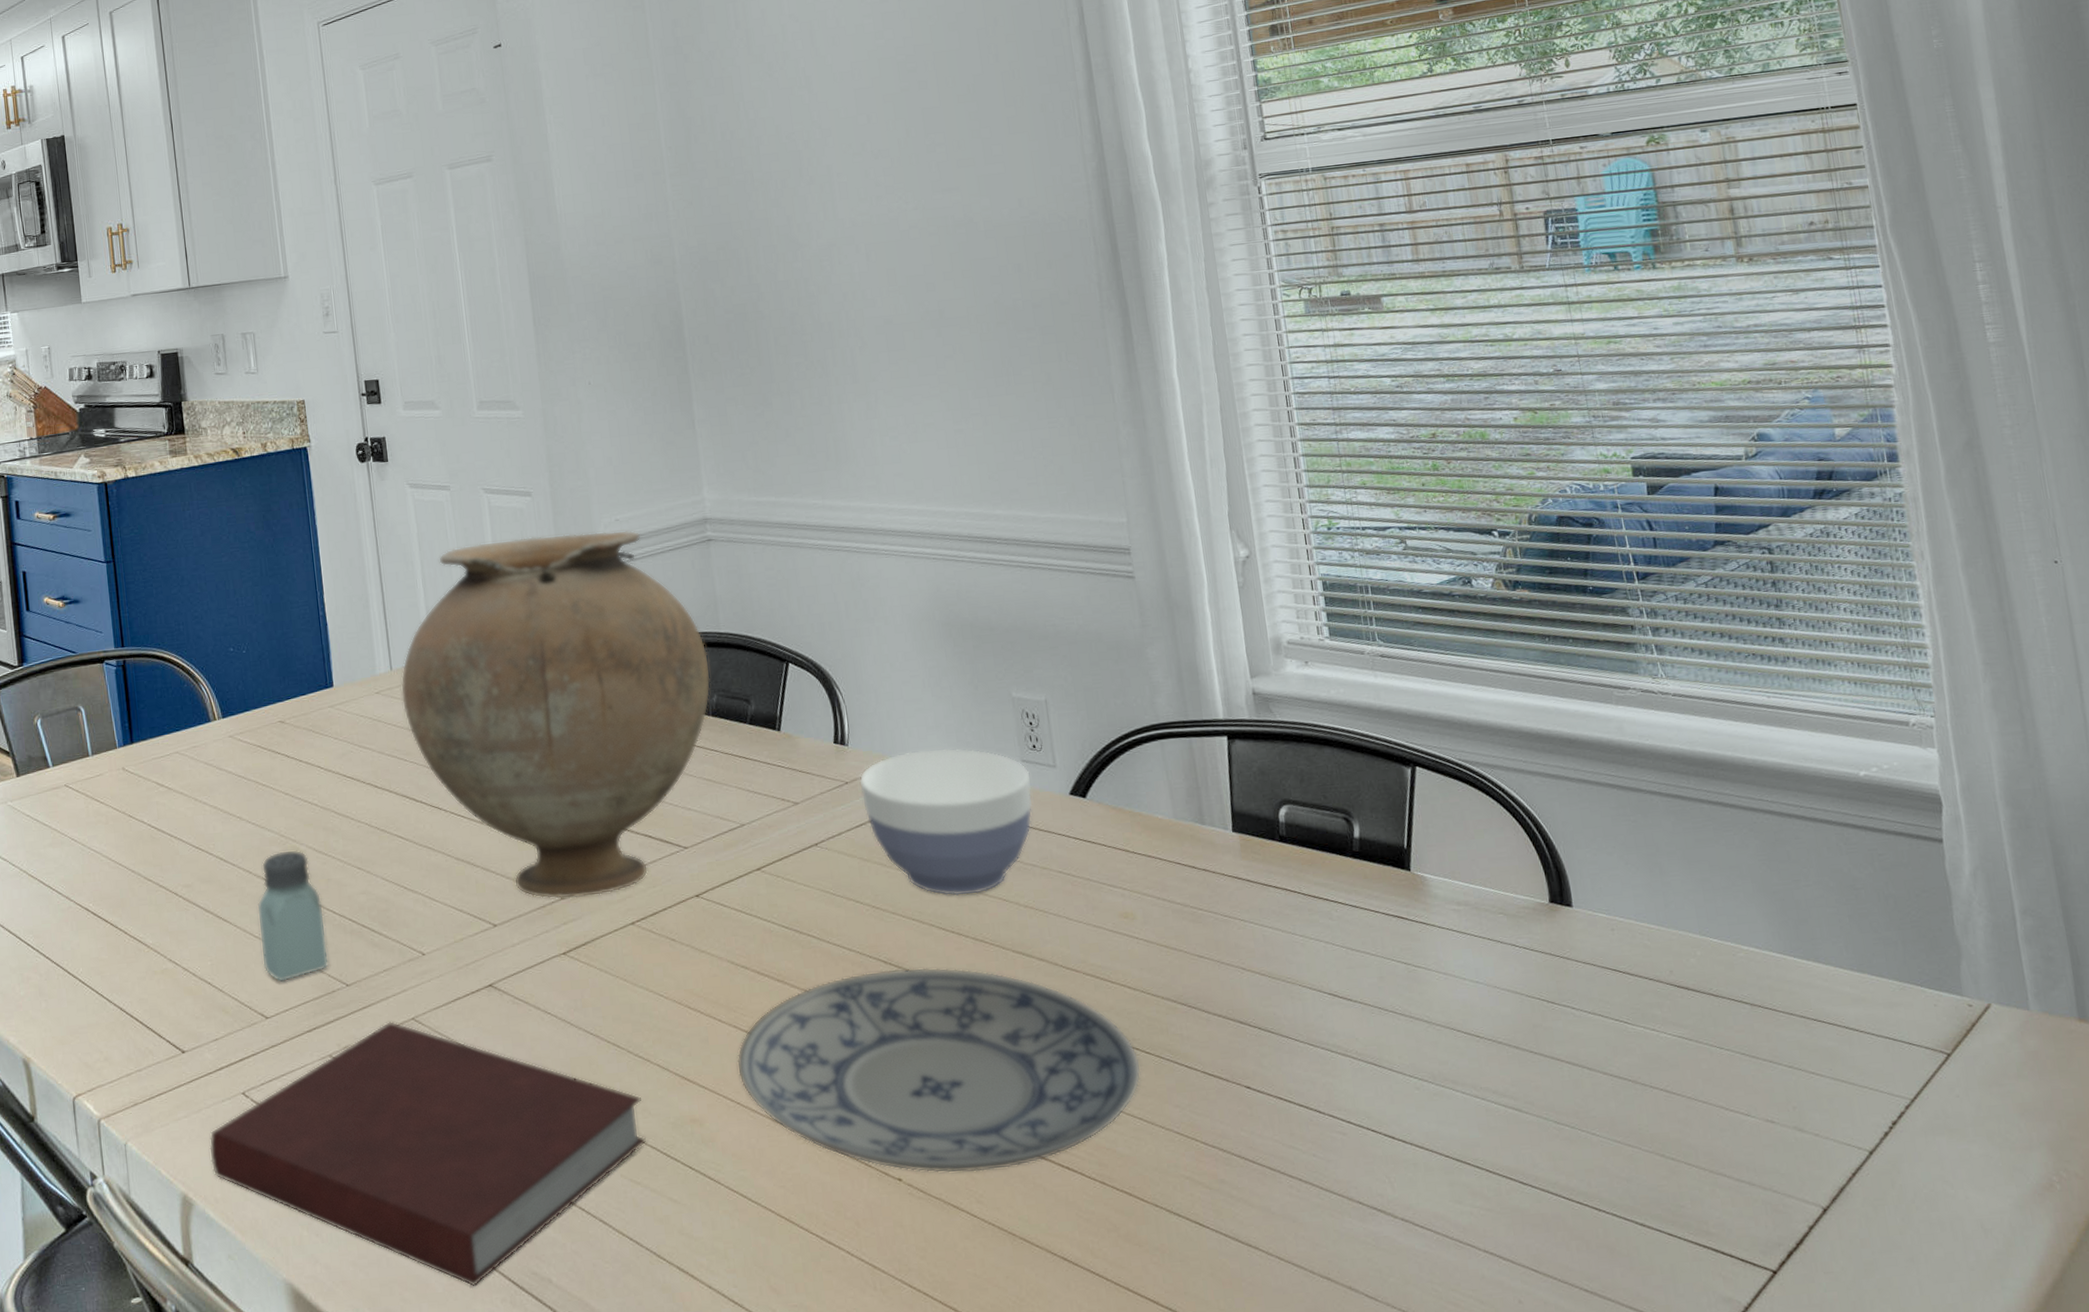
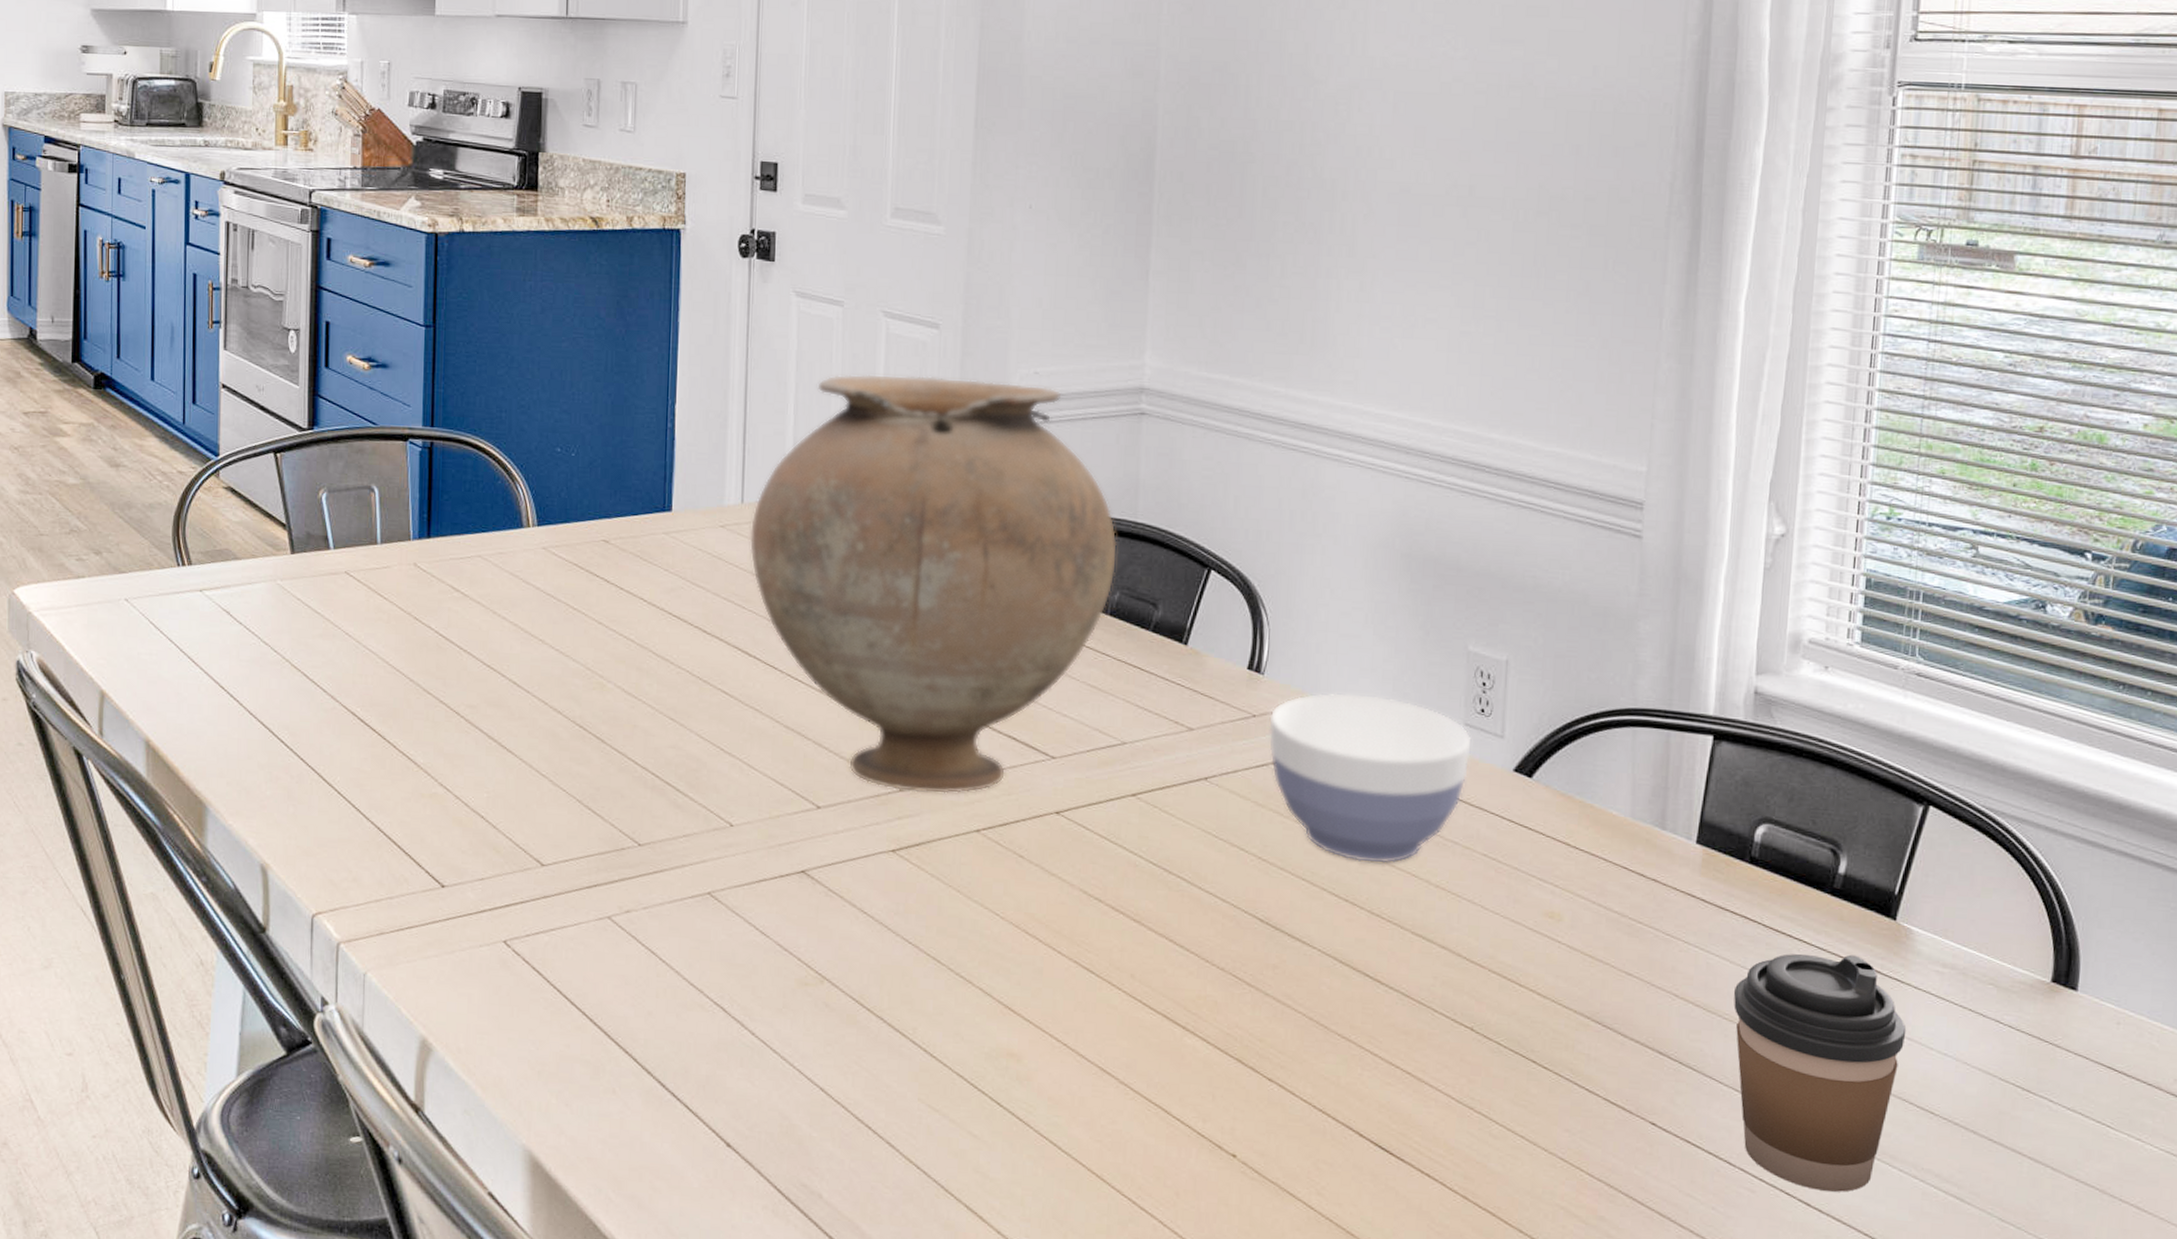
notebook: present [209,1021,646,1287] -> none [458,892,955,1188]
saltshaker: present [257,849,330,983] -> none [546,685,625,830]
plate: present [737,967,1141,1174] -> none [1070,928,1534,1164]
coffee cup: none [1290,907,1442,1123] -> present [1733,954,1907,1192]

